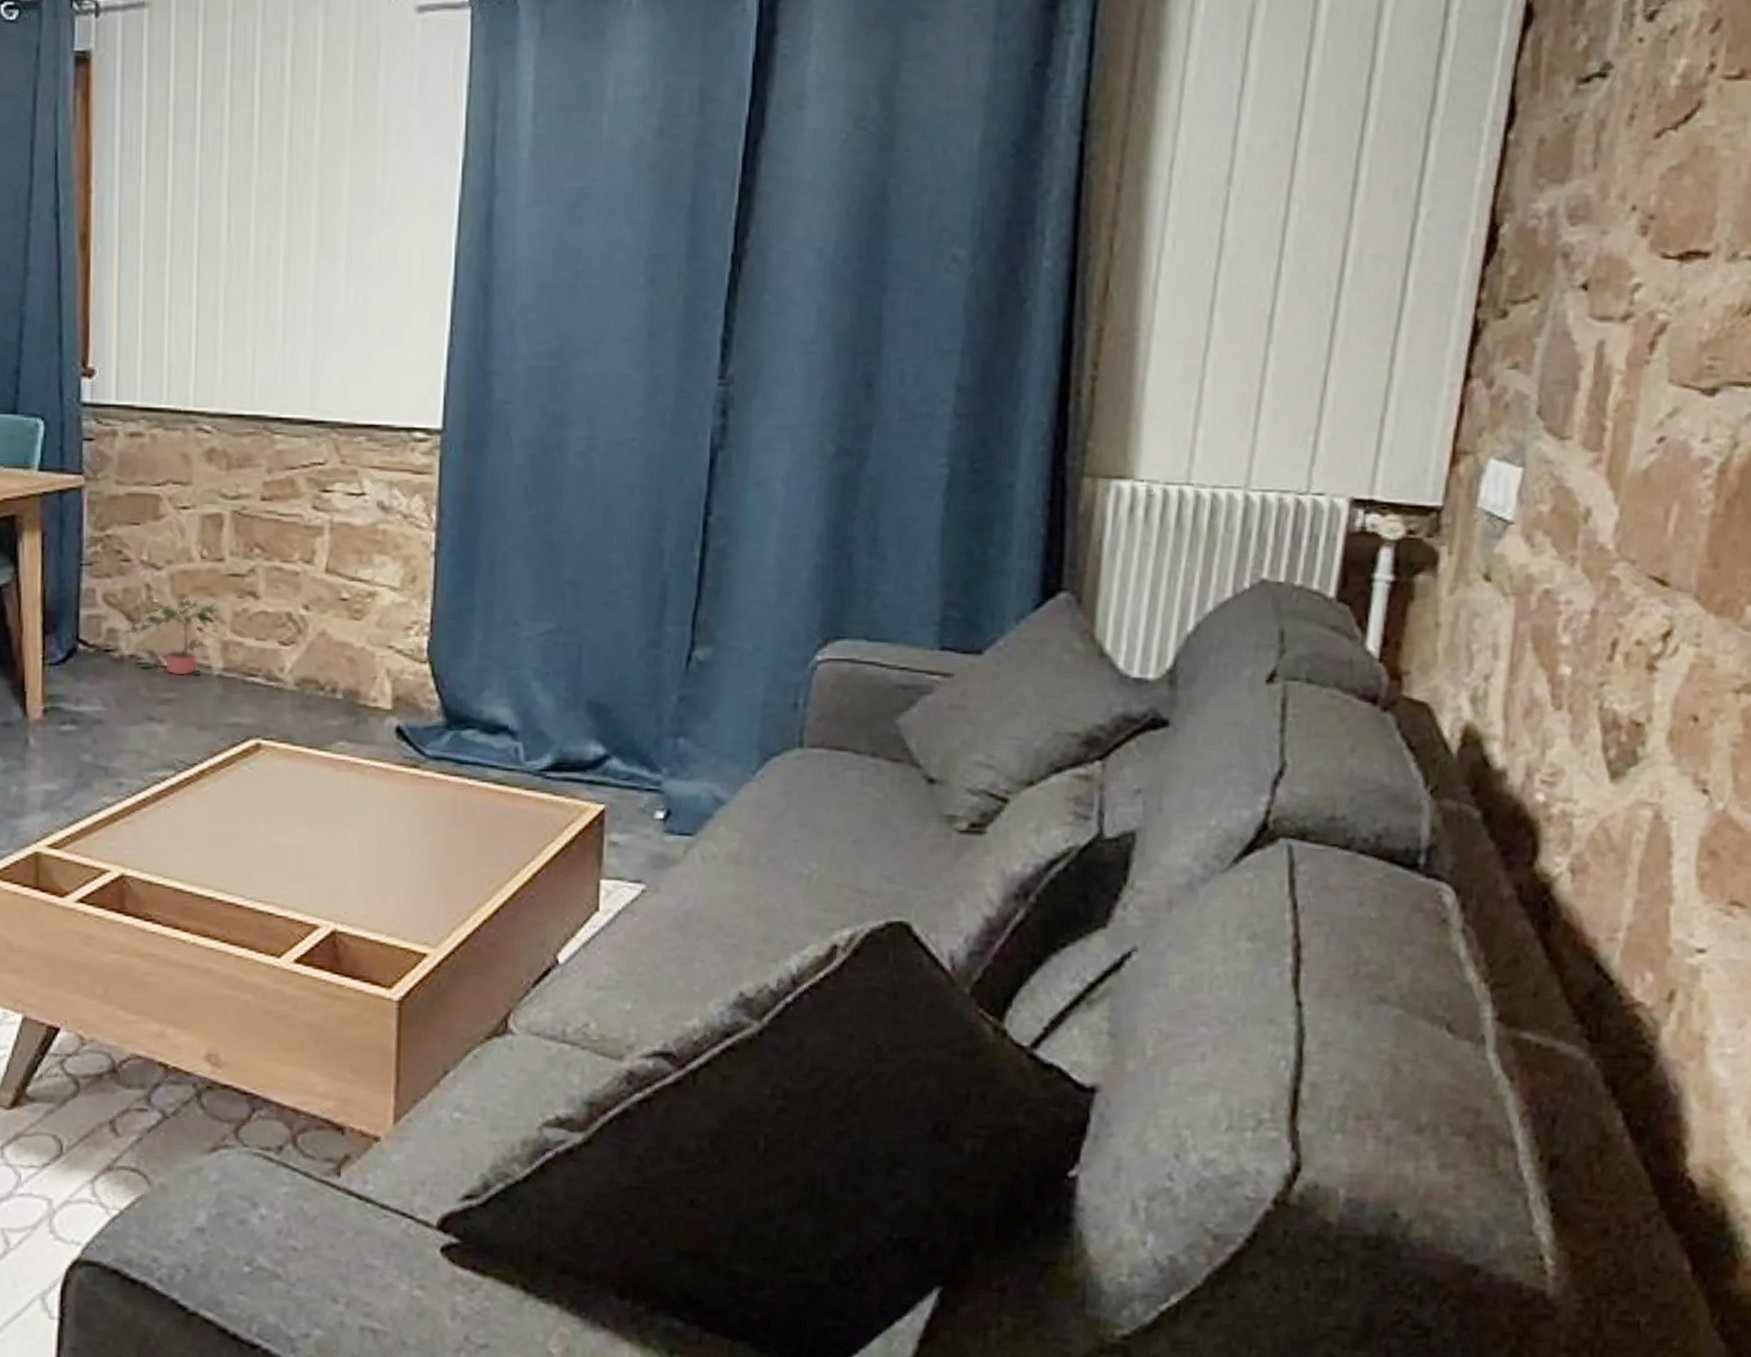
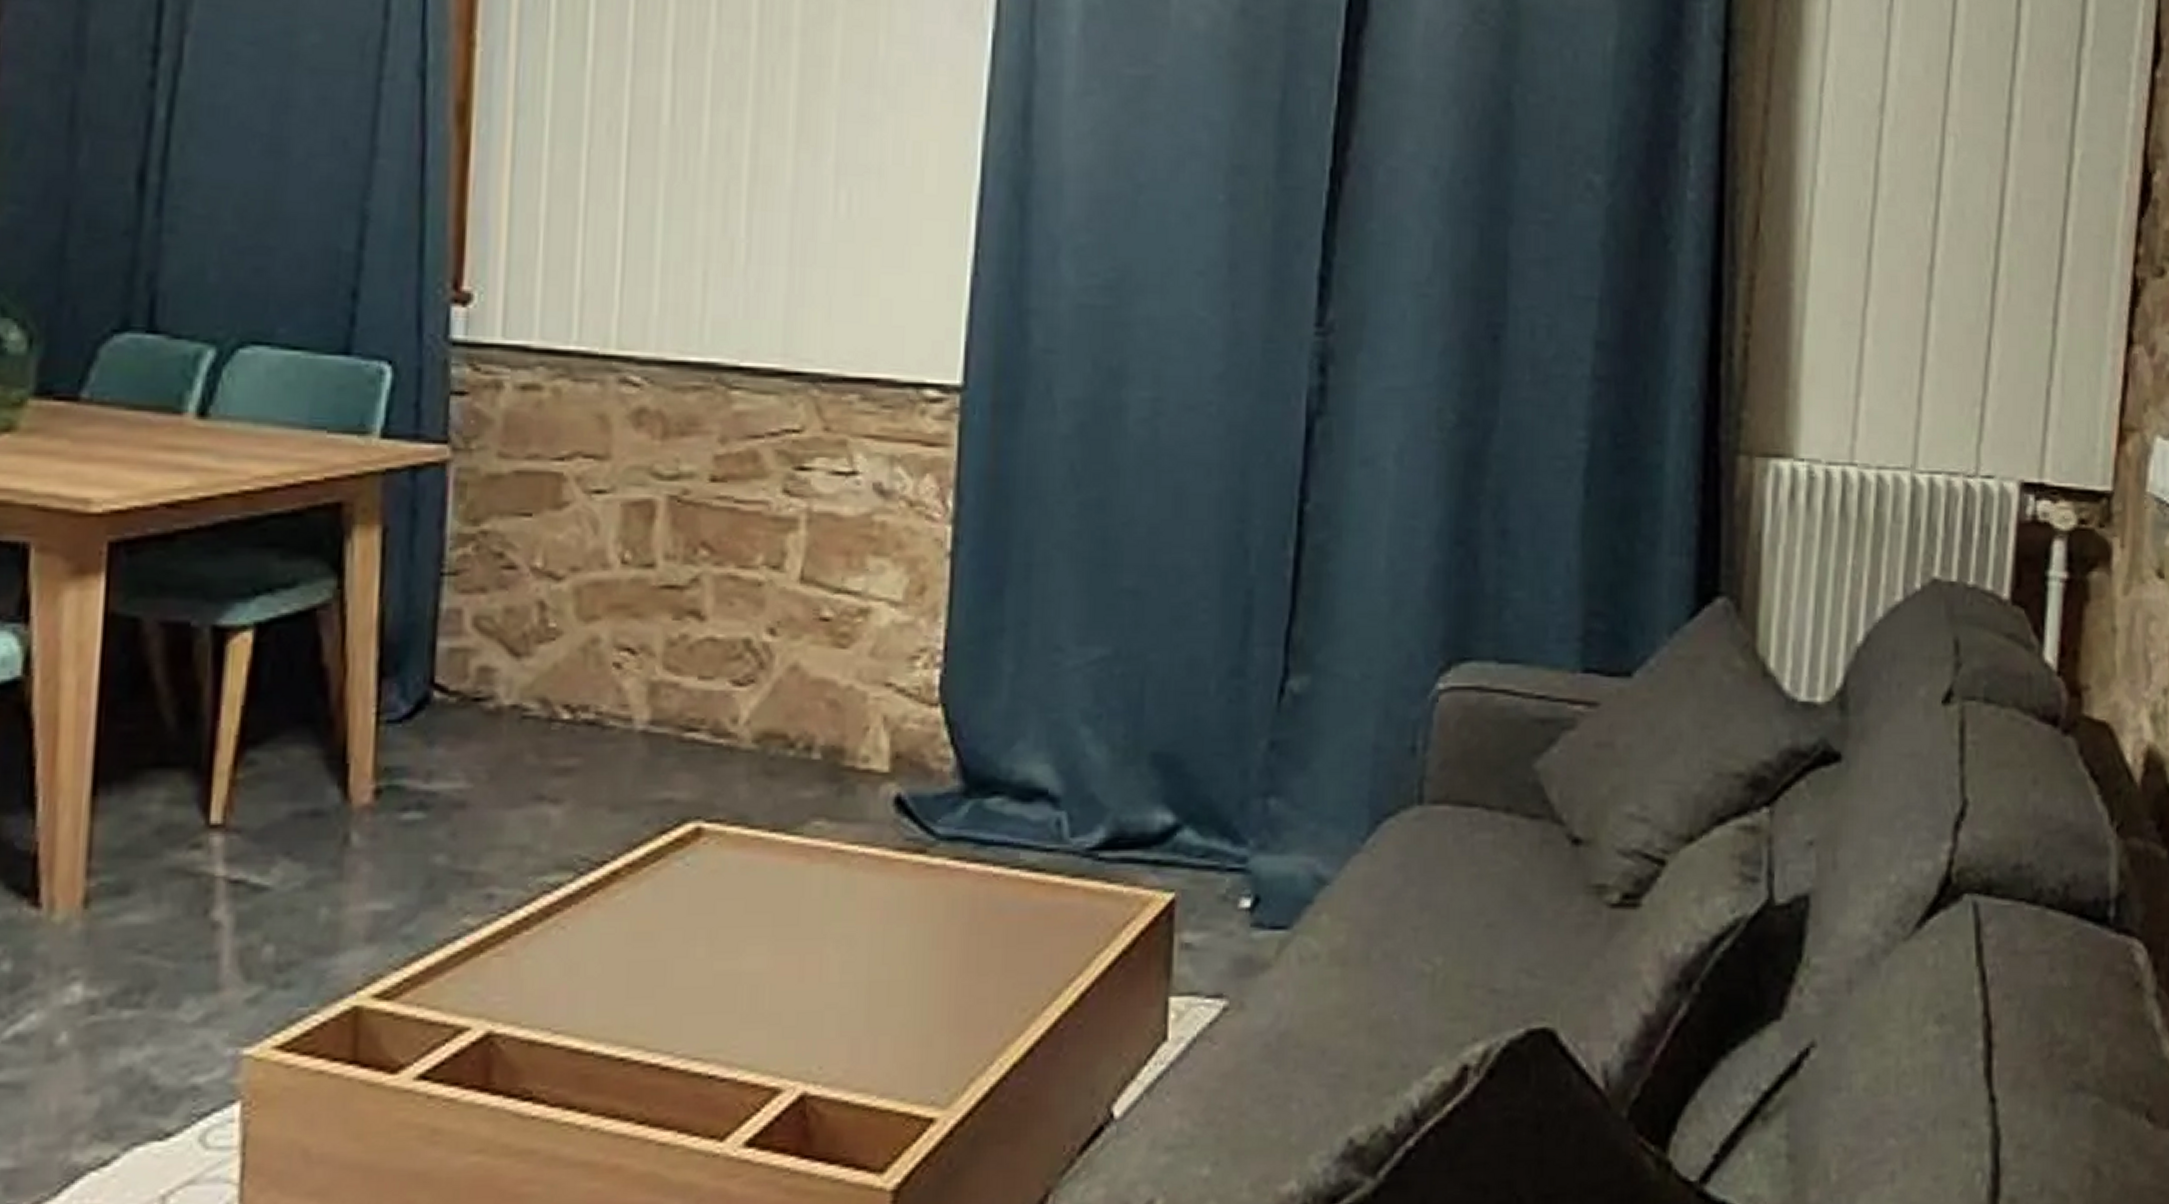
potted plant: present [122,595,220,676] -> none [500,616,648,733]

